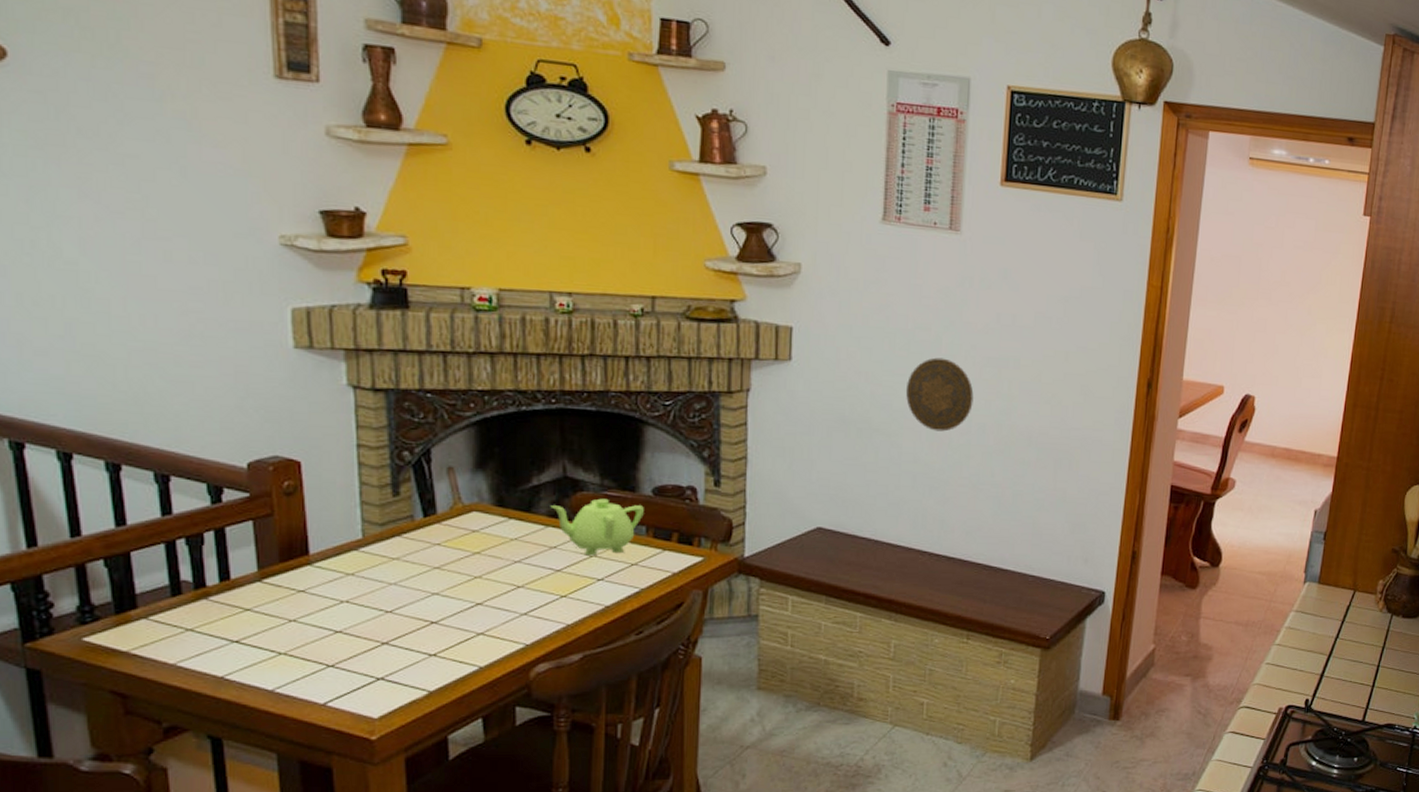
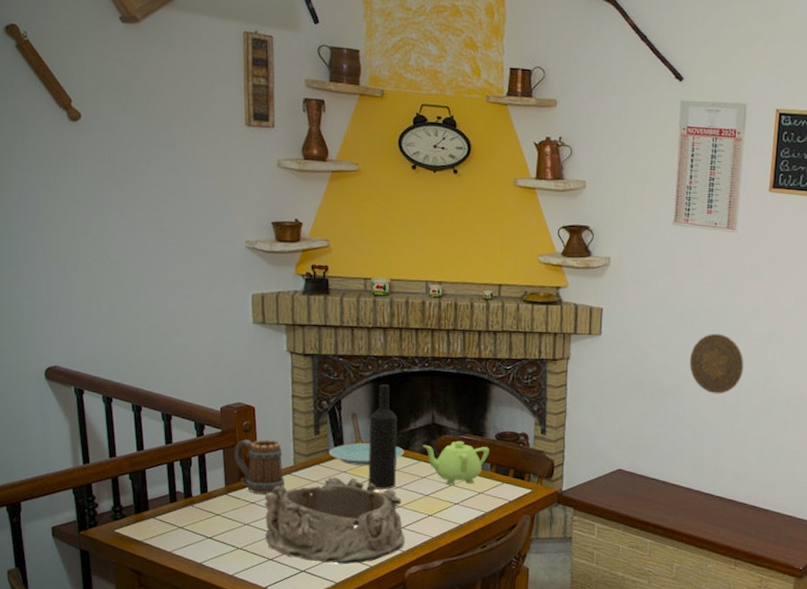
mug: none [270,505,349,578] -> present [234,439,284,494]
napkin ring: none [318,551,528,667] -> present [264,477,405,565]
plate: none [413,504,525,535] -> present [328,442,405,466]
wine bottle: none [473,427,514,566] -> present [368,384,398,490]

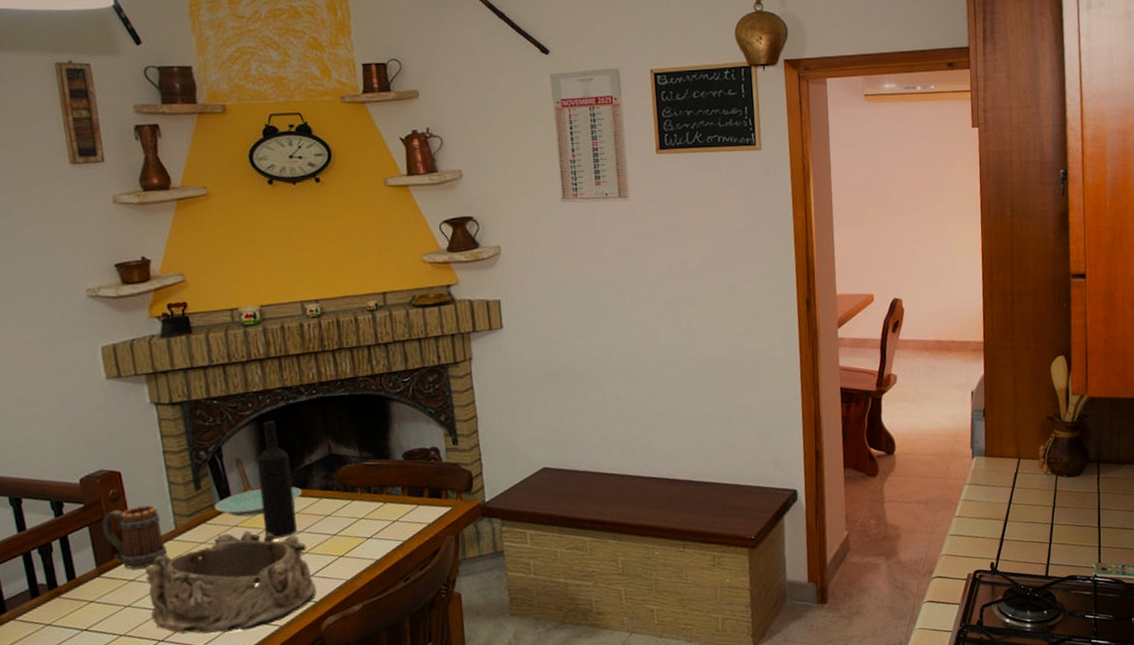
teapot: present [422,441,489,485] -> none [322,468,398,519]
decorative plate: present [689,333,744,394] -> none [601,307,660,371]

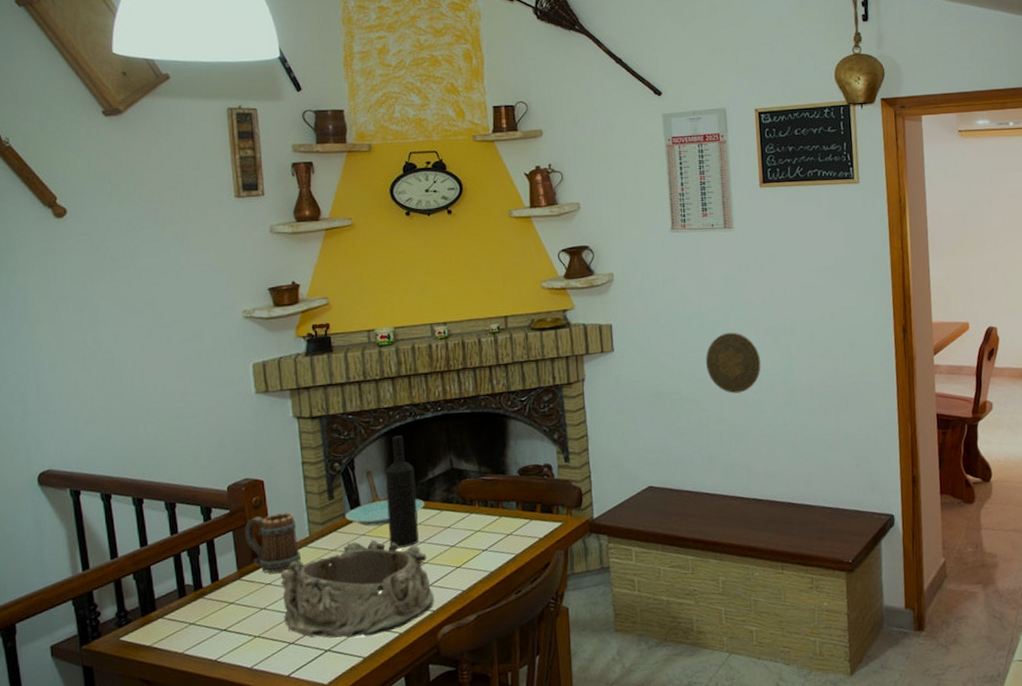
decorative plate: none [601,307,660,371] -> present [705,332,761,394]

